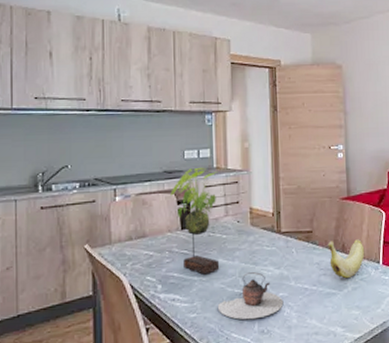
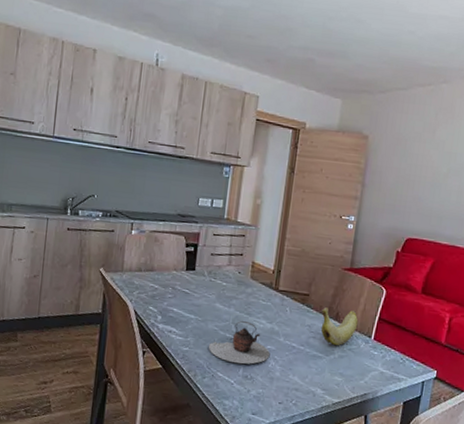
plant: present [170,167,220,275] -> none [180,215,228,315]

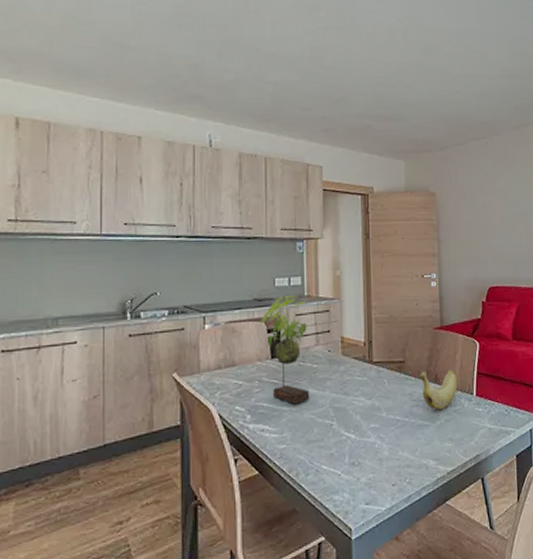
plant: none [180,215,228,315] -> present [260,295,310,405]
teapot: present [208,321,270,365] -> none [307,403,375,452]

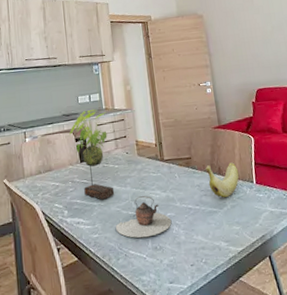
teapot: none [307,403,375,452] -> present [115,196,172,238]

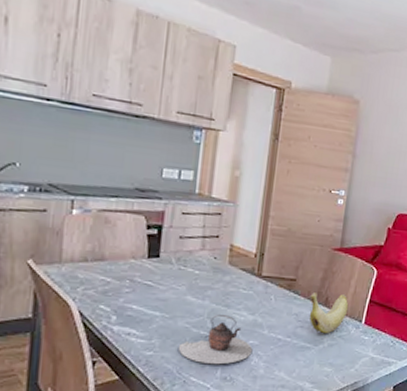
plant: present [69,109,115,200] -> none [140,190,200,311]

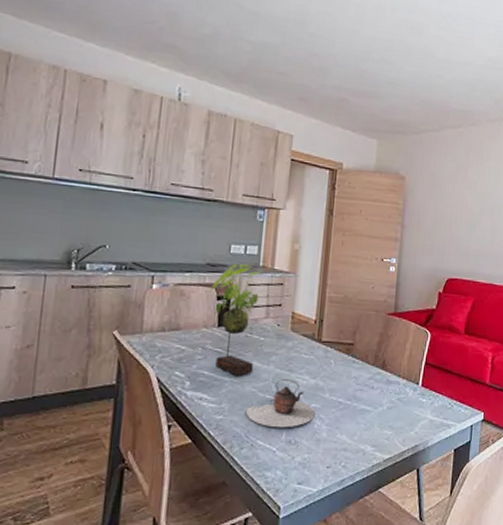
plant: none [140,190,200,311] -> present [211,263,264,376]
banana: present [309,293,349,334] -> none [367,356,405,397]

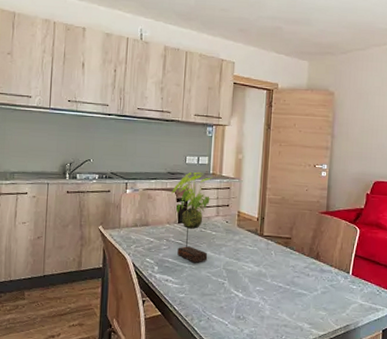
teapot: present [245,379,315,428] -> none [202,266,260,306]

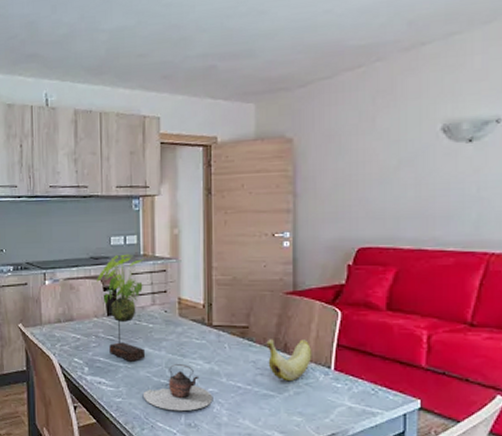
teapot: none [202,266,260,306] -> present [142,364,213,412]
banana: none [303,248,337,283] -> present [266,339,312,382]

